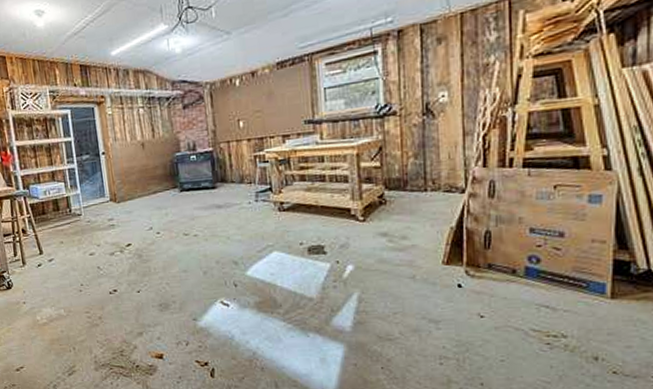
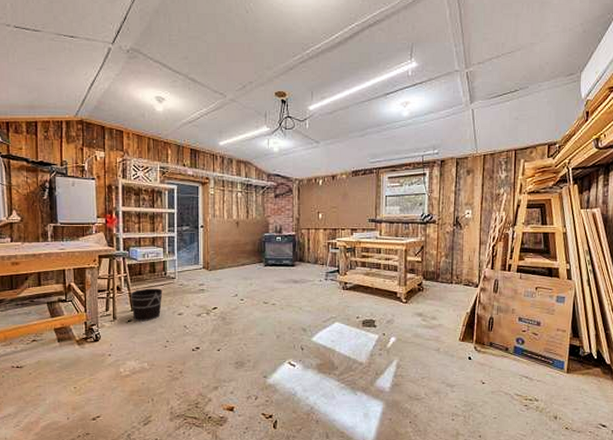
bucket: none [37,227,71,266] -> present [131,288,163,322]

